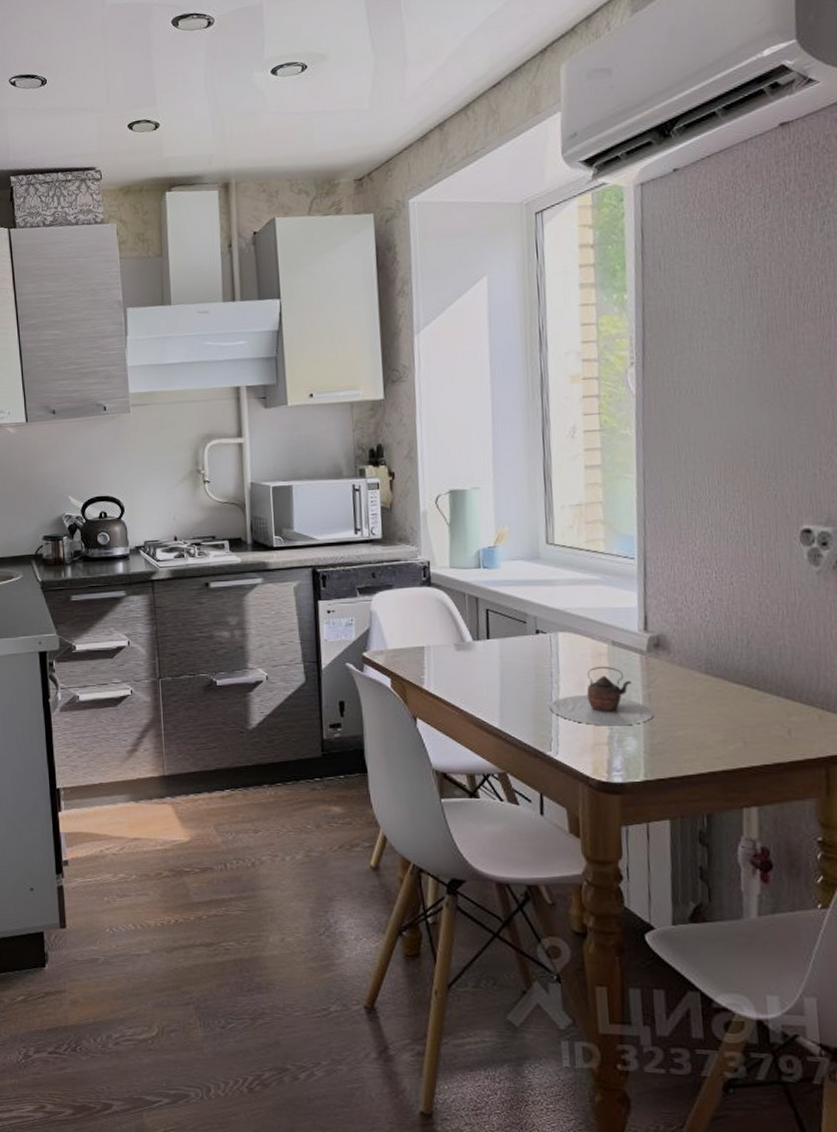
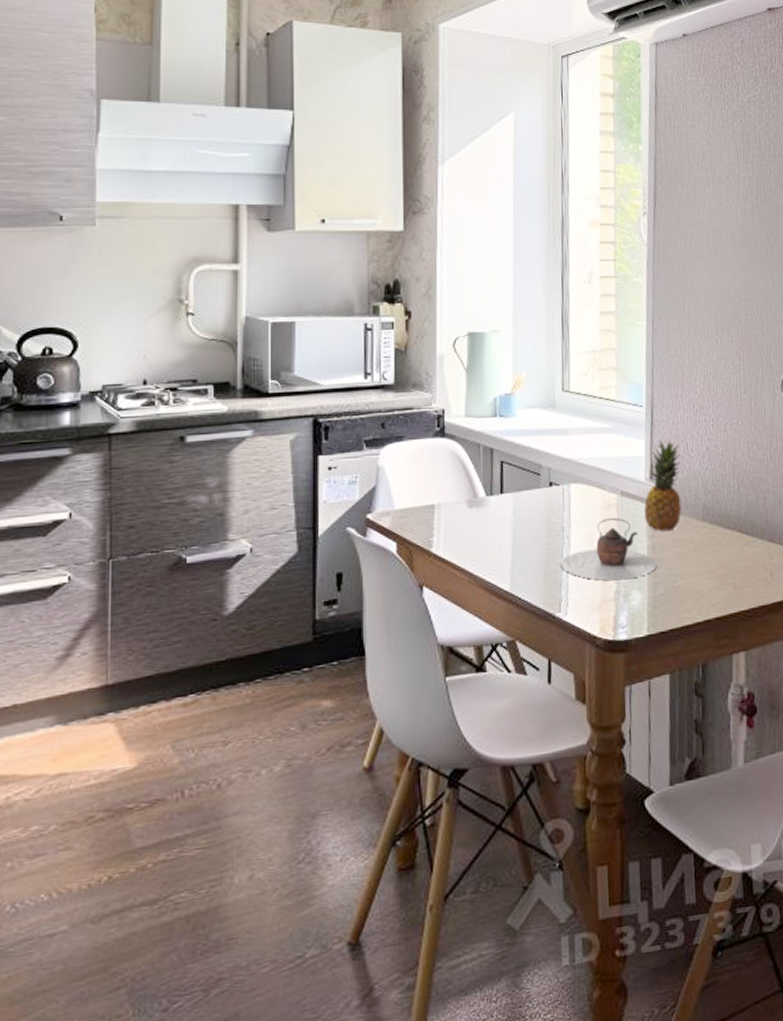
fruit: none [638,592,681,681] -> present [644,440,682,531]

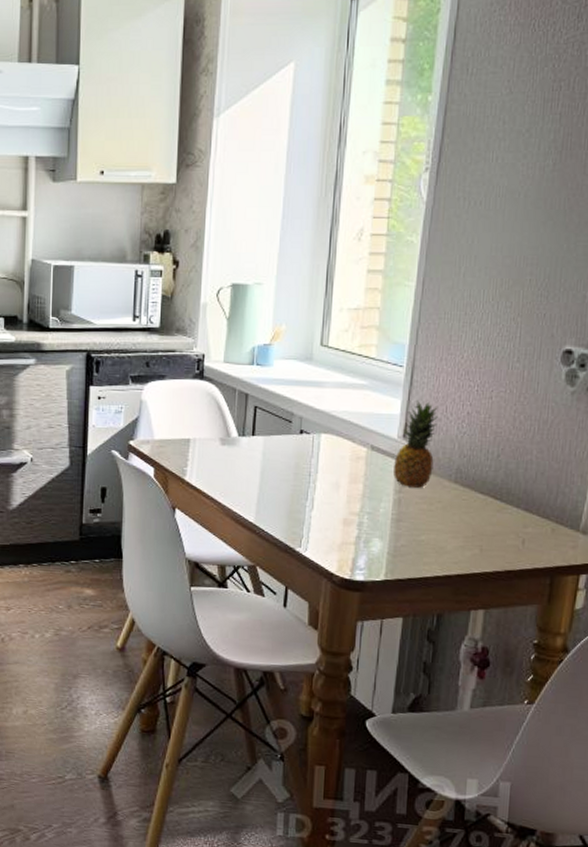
teapot: present [561,517,657,581] -> none [305,469,401,528]

